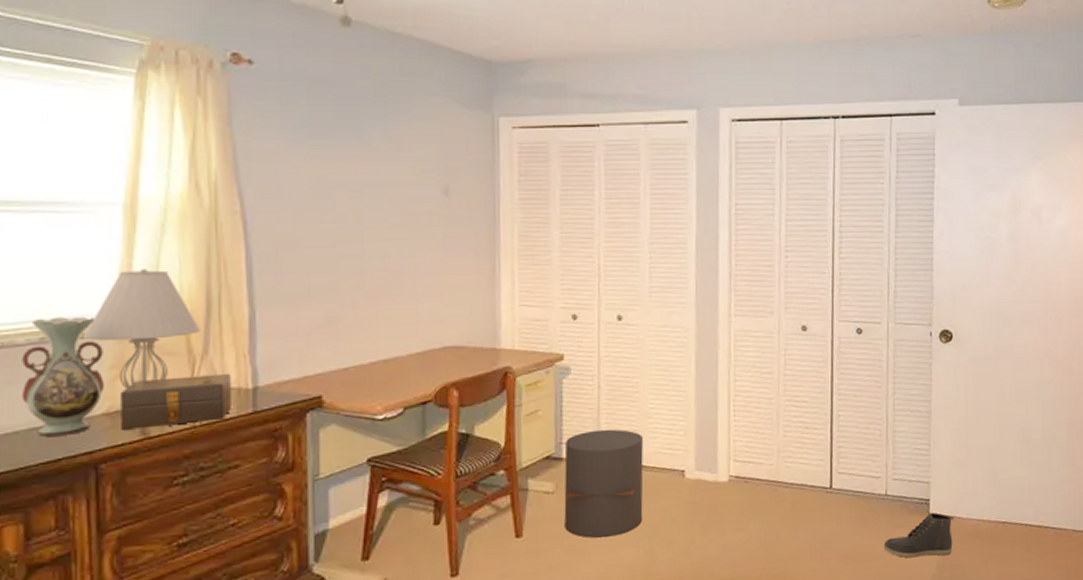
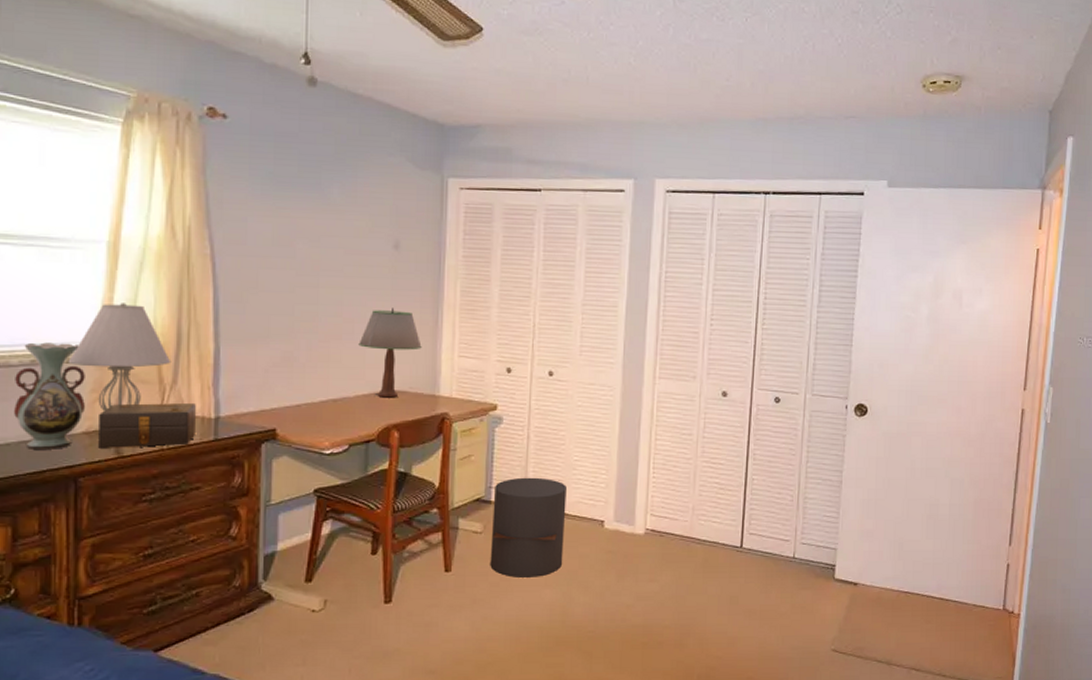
table lamp: none [409,258,479,355] -> present [358,308,422,398]
sneaker: present [883,513,953,558] -> none [788,578,856,620]

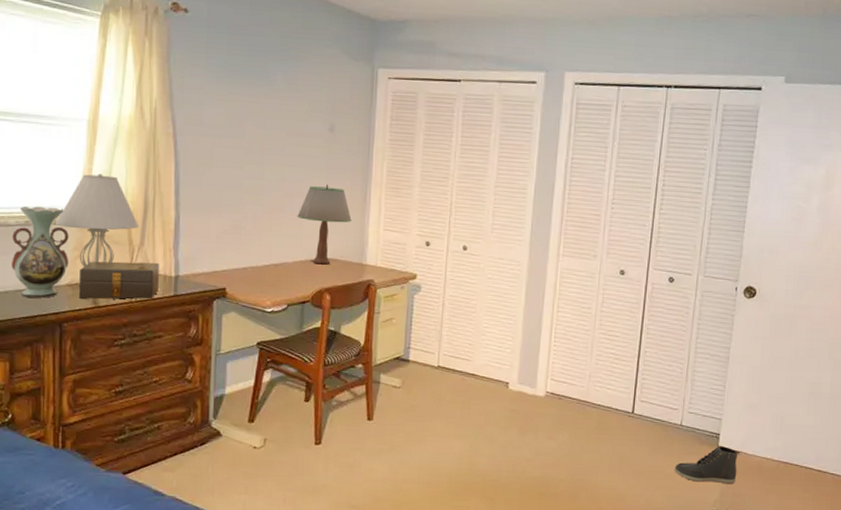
trash can: present [490,477,566,578] -> none [407,340,476,430]
sneaker: none [788,578,856,620] -> present [674,446,738,484]

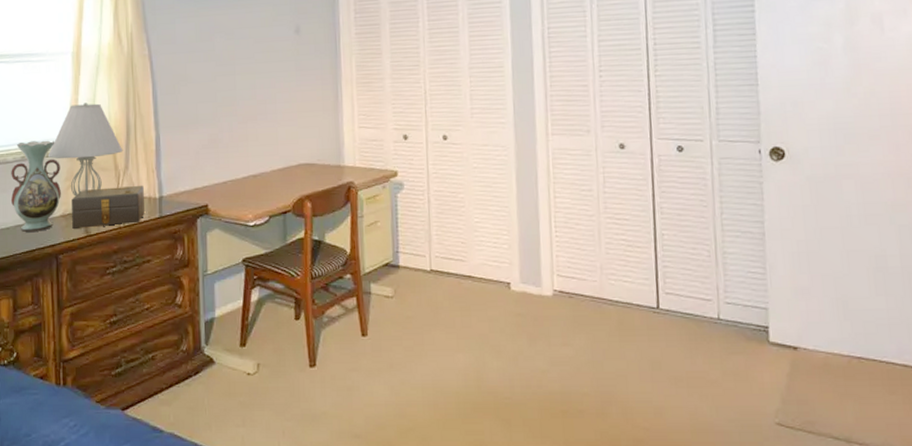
table lamp: present [297,184,352,265] -> none [271,87,326,171]
sneaker: present [674,446,738,484] -> none [718,342,799,389]

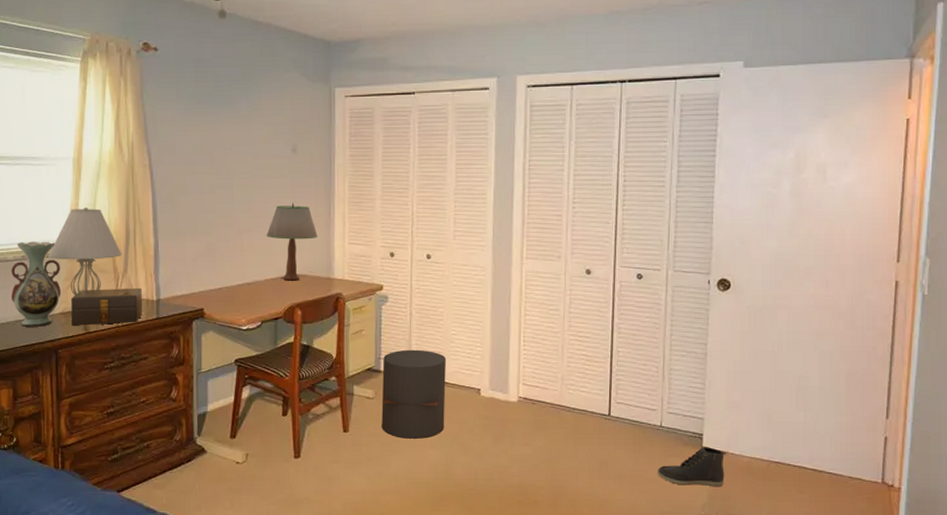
table lamp: none [271,87,326,171] -> present [266,203,318,281]
trash can: none [401,240,473,342] -> present [381,349,446,439]
sneaker: none [718,342,799,389] -> present [657,447,725,487]

